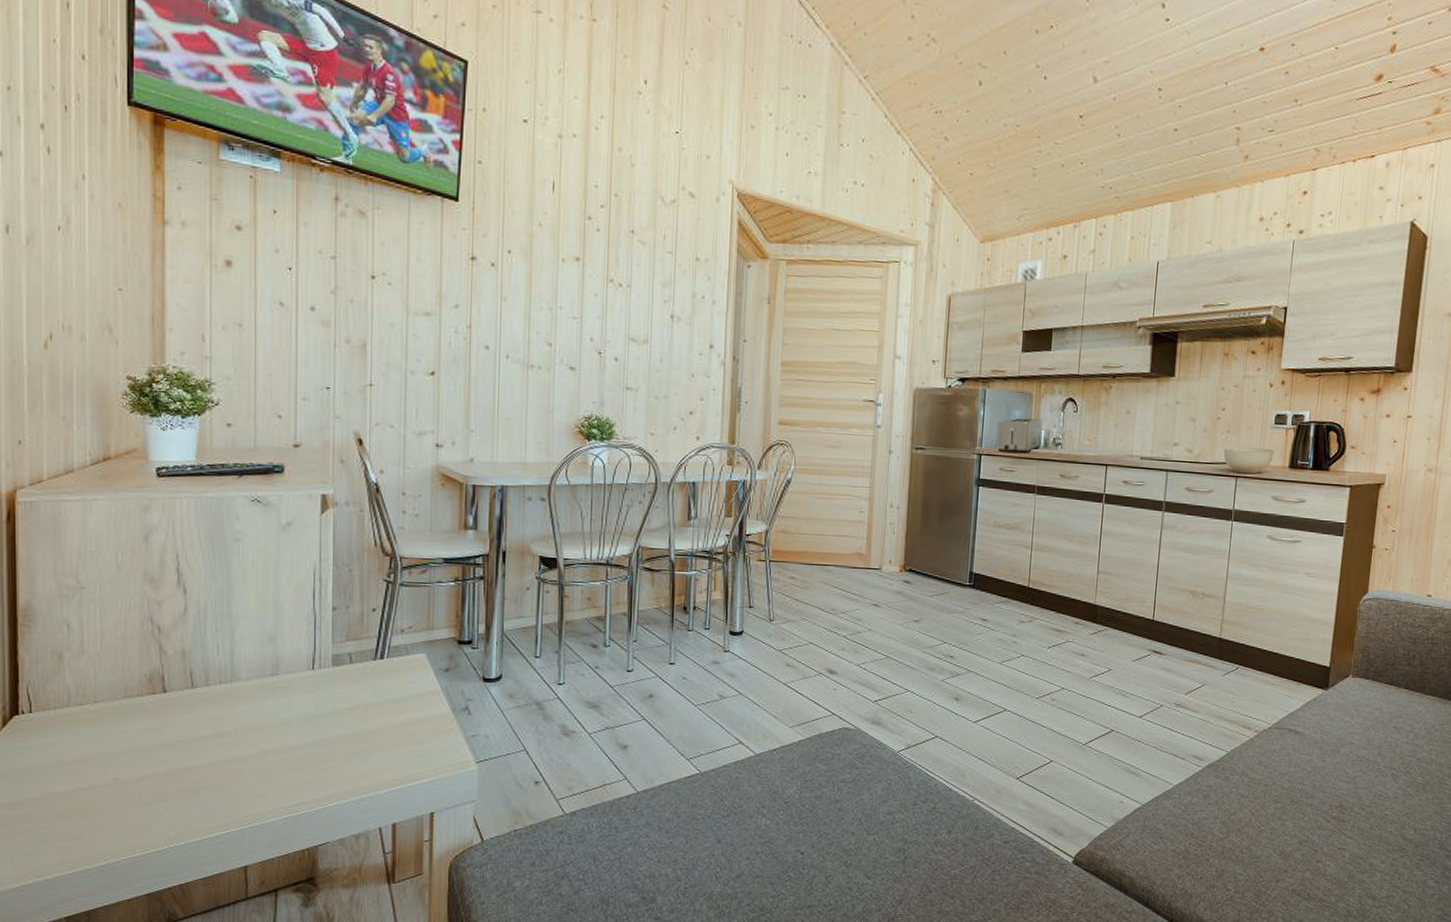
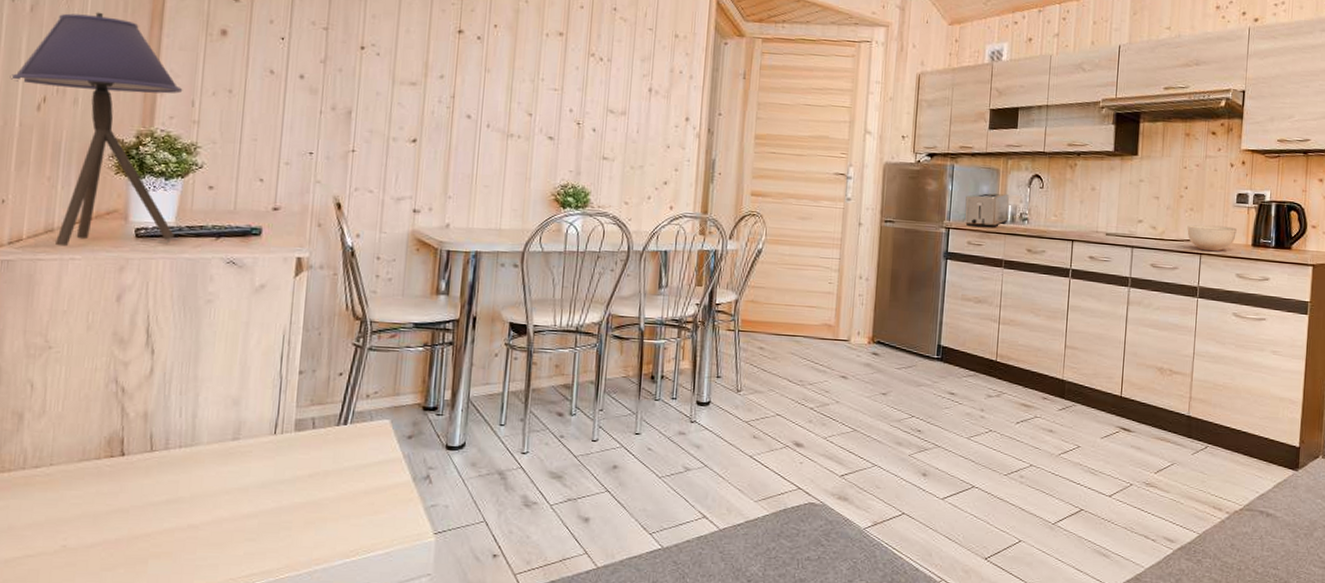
table lamp: none [13,243,196,487] -> present [10,12,183,247]

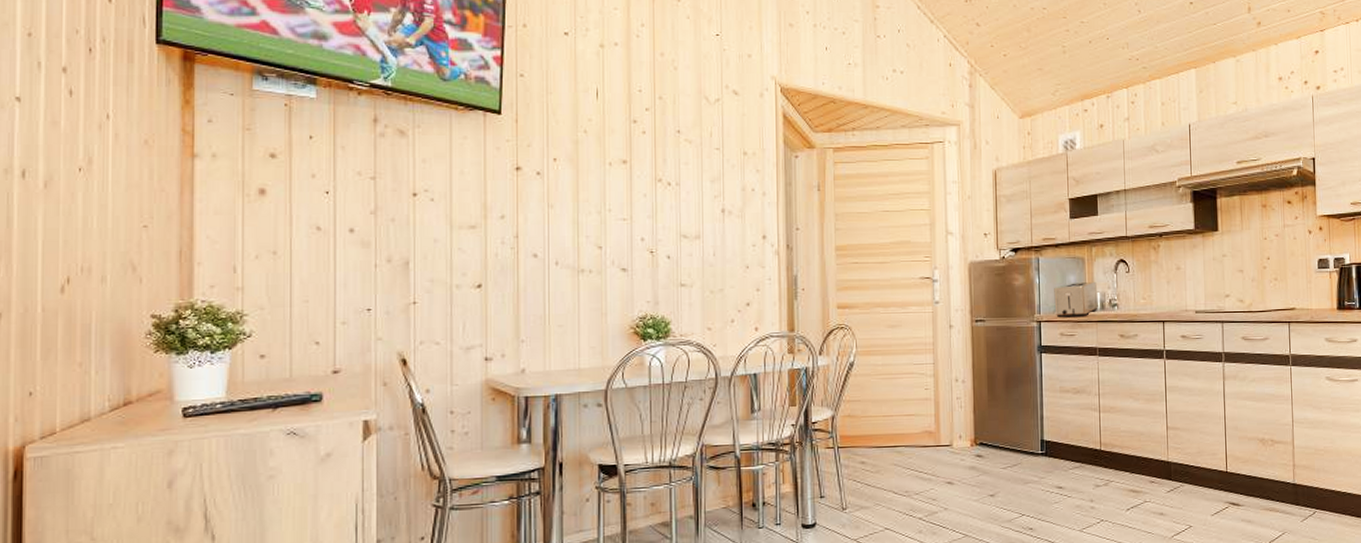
table lamp: present [10,12,183,247] -> none [27,182,226,436]
bowl: present [1187,225,1237,252] -> none [1273,292,1321,319]

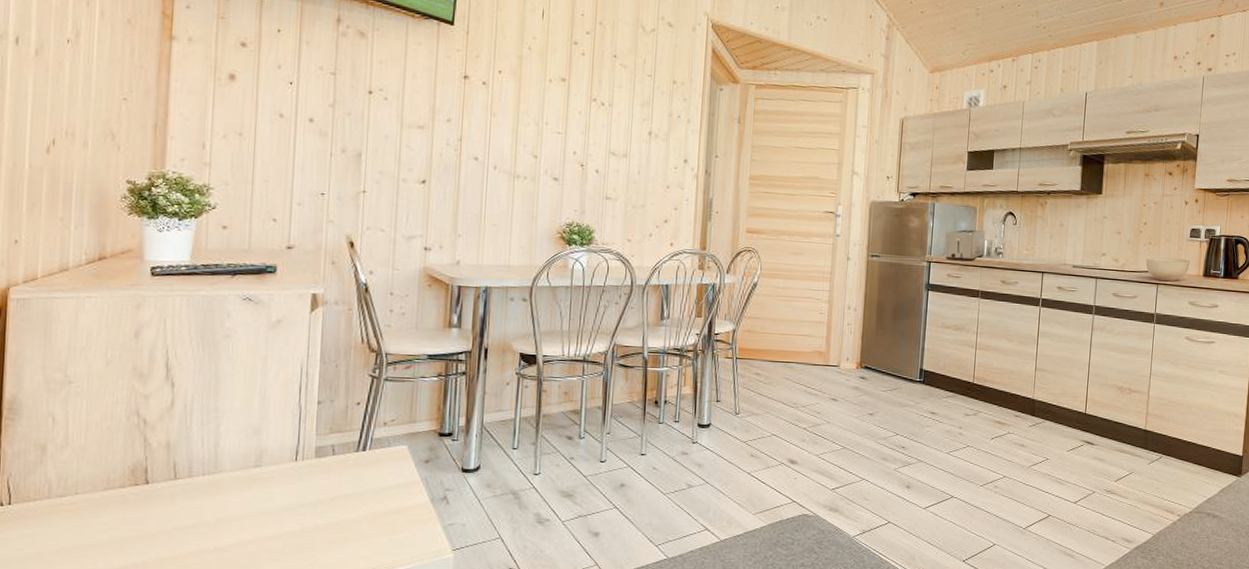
bowl: none [1273,292,1321,319] -> present [1146,257,1190,282]

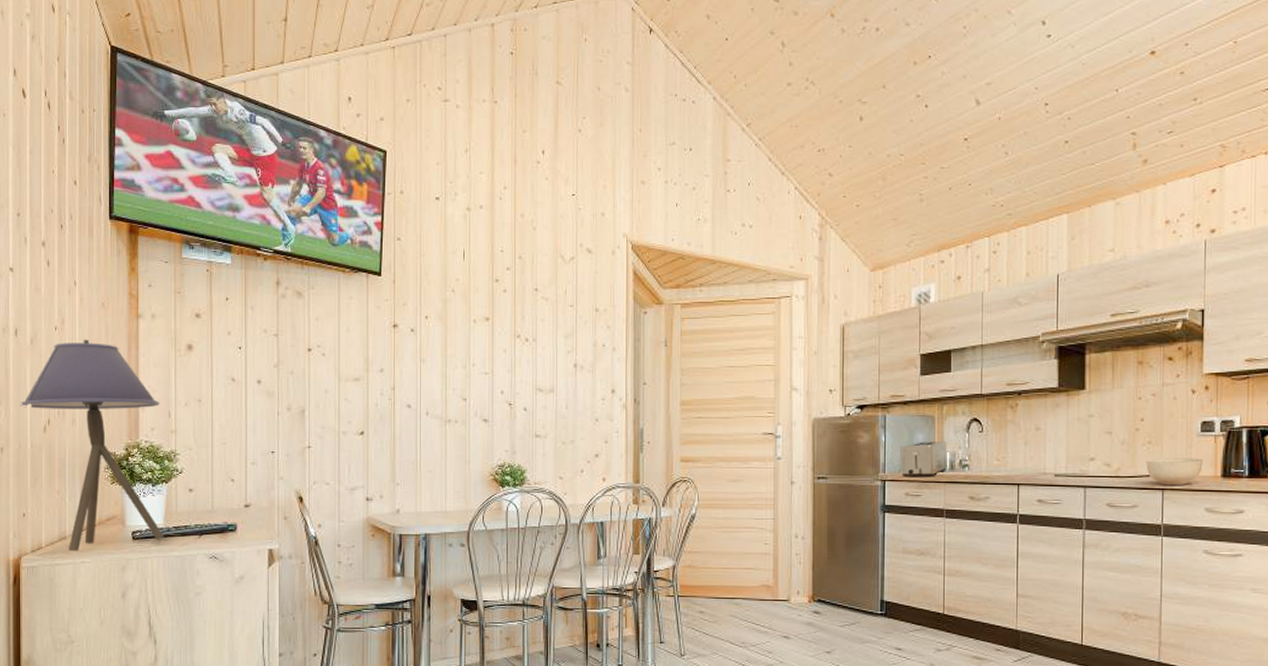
table lamp: none [17,56,193,285] -> present [20,339,164,552]

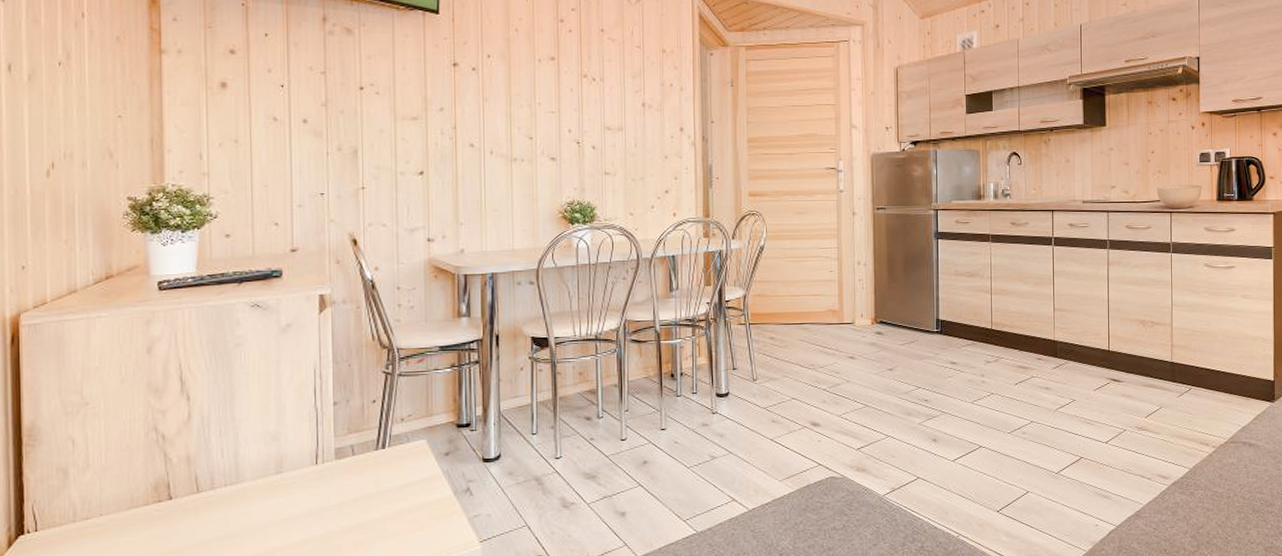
table lamp: present [20,339,164,552] -> none [15,75,197,306]
toaster: present [900,440,948,477] -> none [950,172,992,206]

